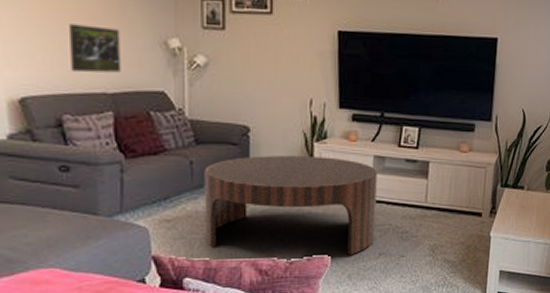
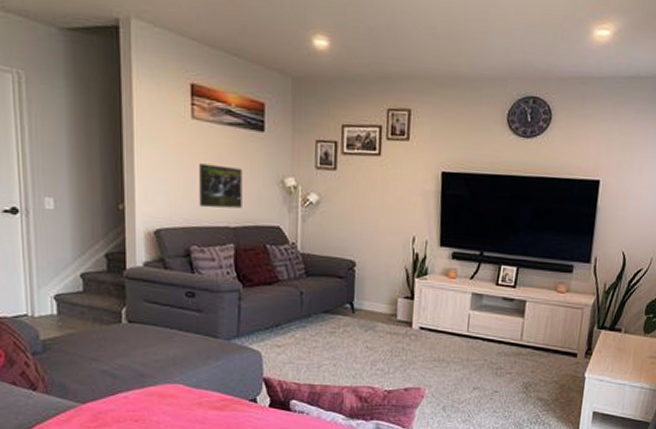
coffee table: present [204,156,378,254] -> none [310,289,475,387]

